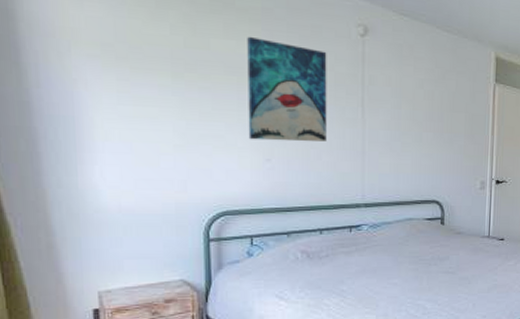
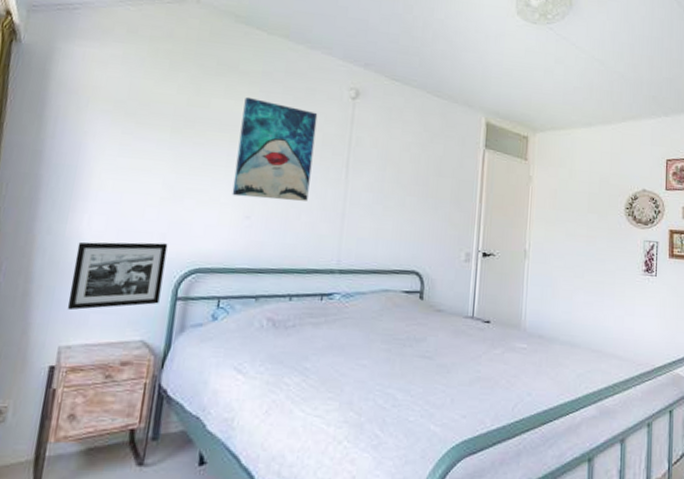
picture frame: none [95,189,192,259] -> present [67,242,168,311]

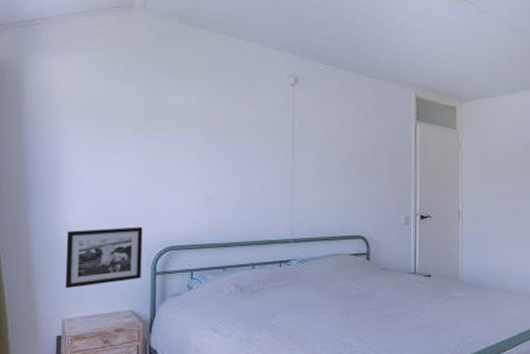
wall art: present [232,96,318,201] -> none [193,91,262,182]

